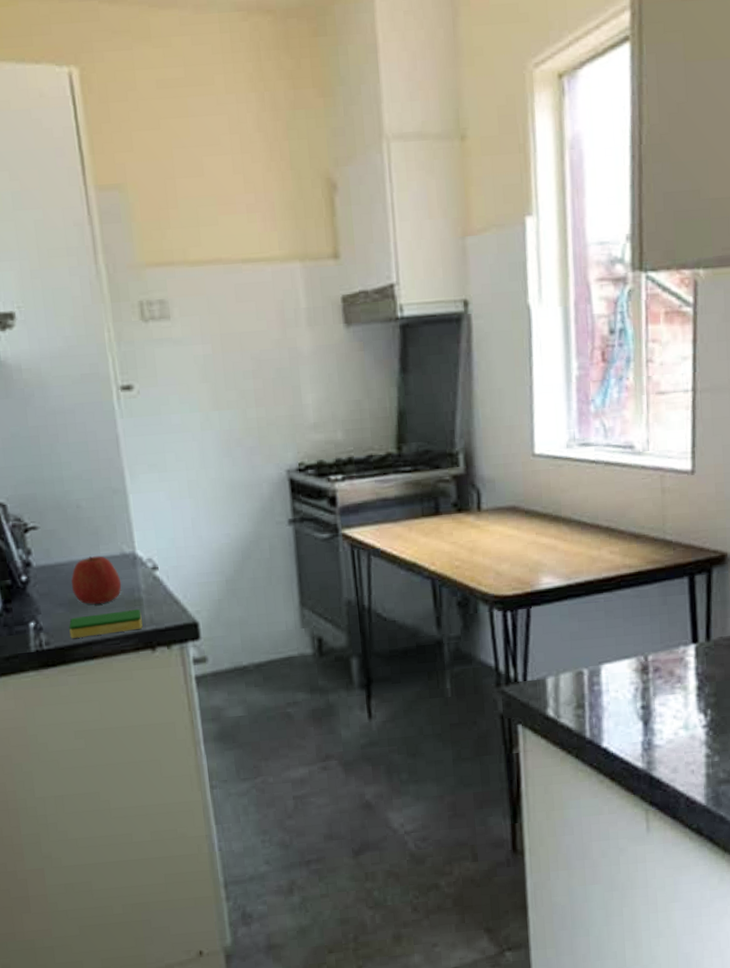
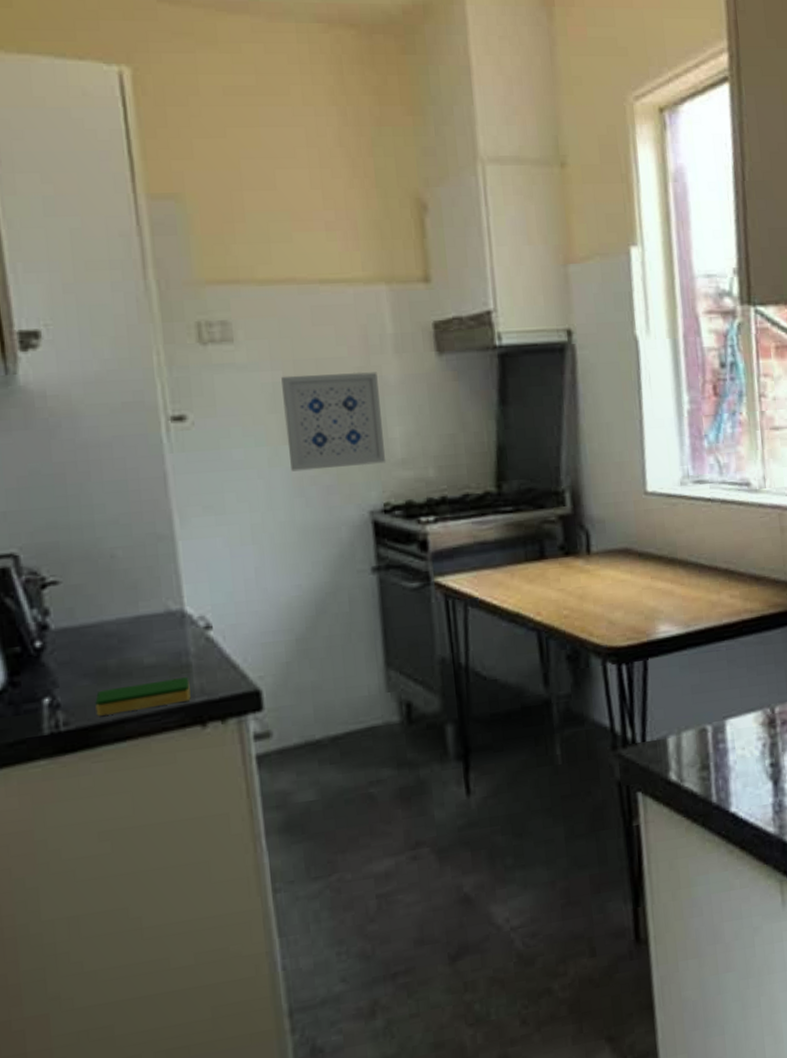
apple: present [71,556,122,604] -> none [100,614,166,673]
wall art: none [211,344,300,435] -> present [281,371,385,472]

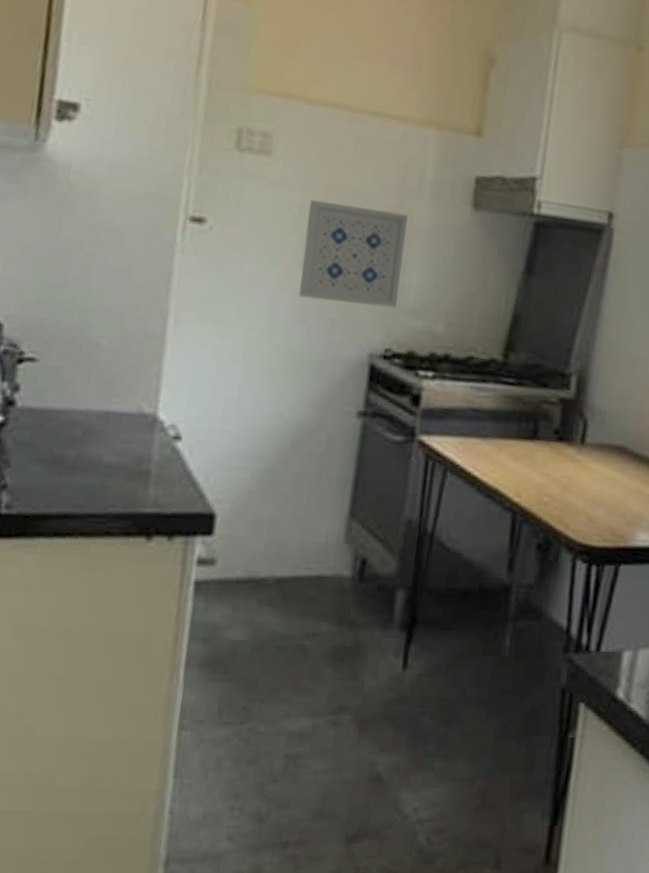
dish sponge: present [95,677,191,716] -> none [41,479,145,510]

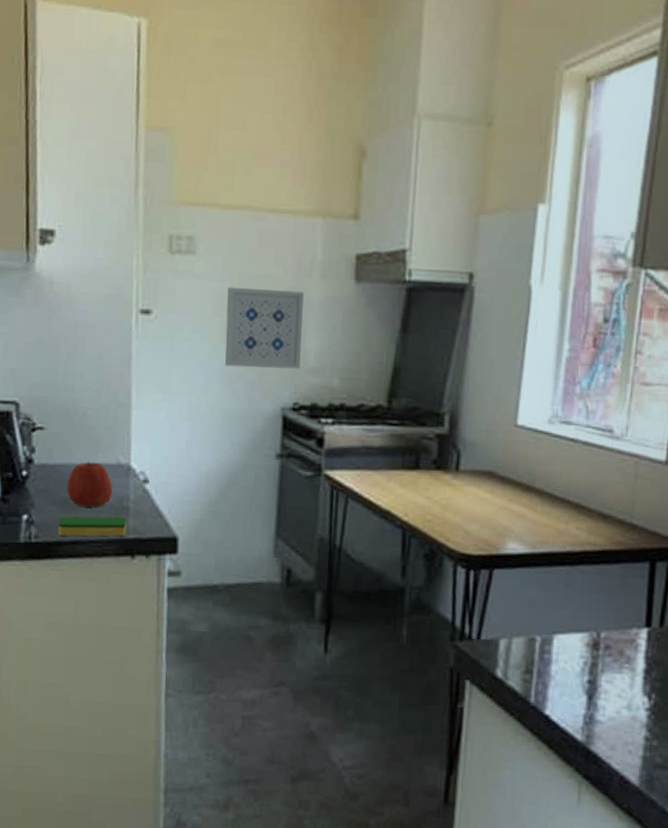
dish sponge: none [41,479,145,510] -> present [58,516,127,536]
apple: none [61,408,129,469] -> present [66,462,113,507]

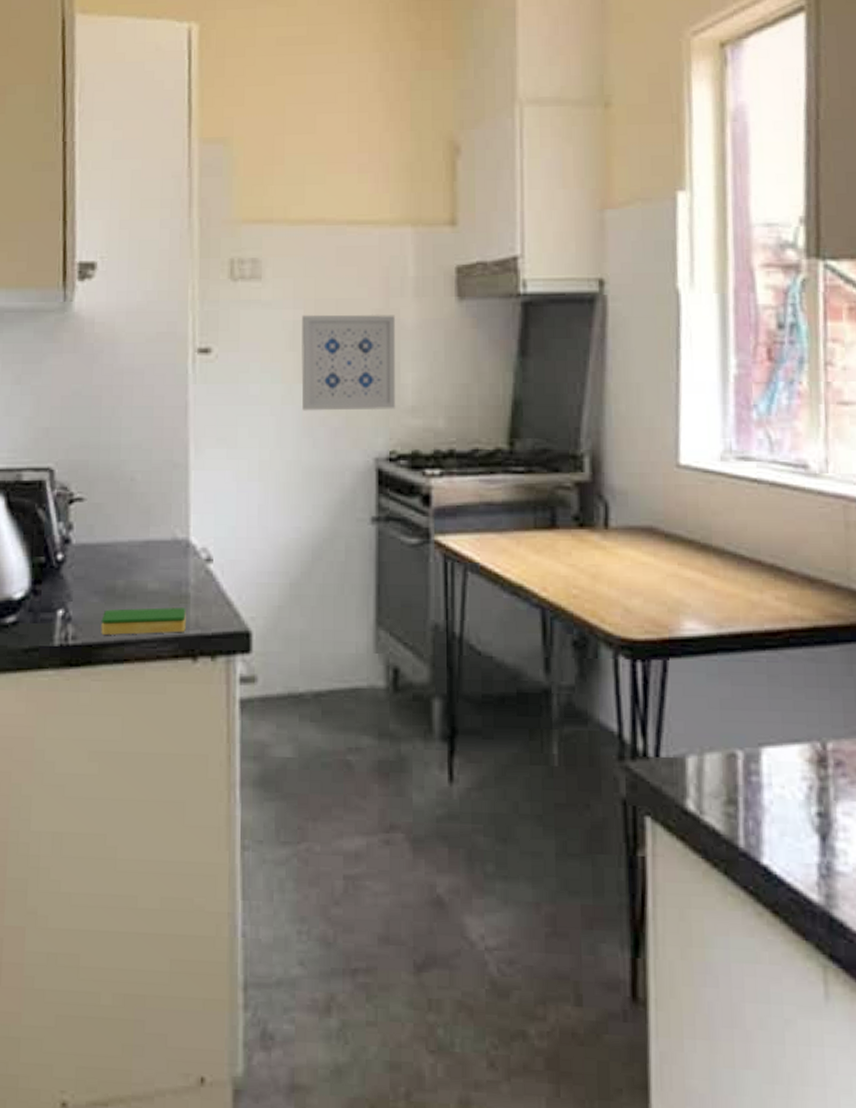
apple: present [66,462,113,507] -> none [111,539,169,596]

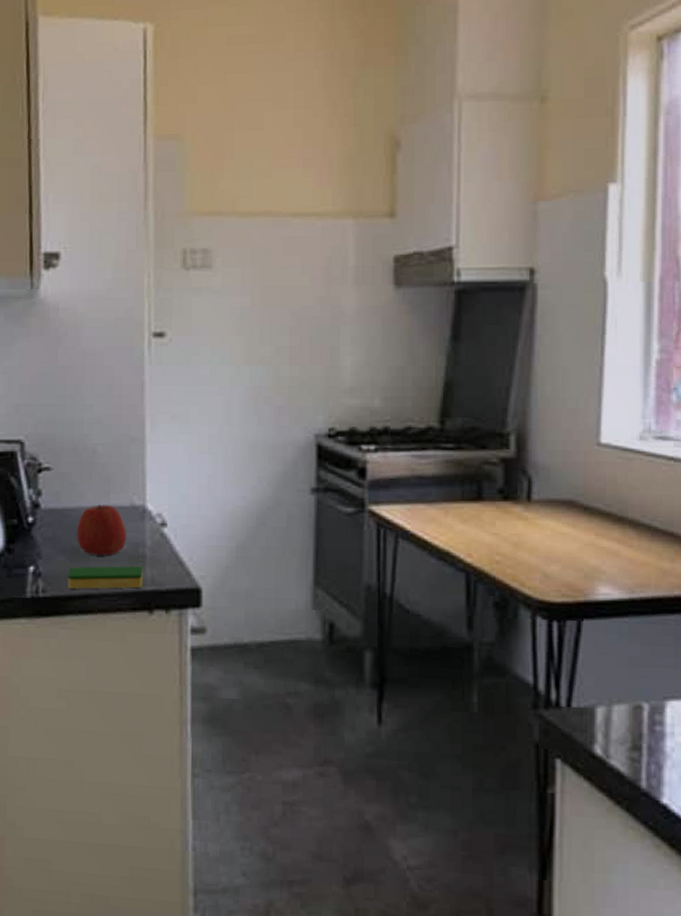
apple: none [111,539,169,596] -> present [76,505,127,555]
wall art: present [301,314,395,411] -> none [248,301,336,391]

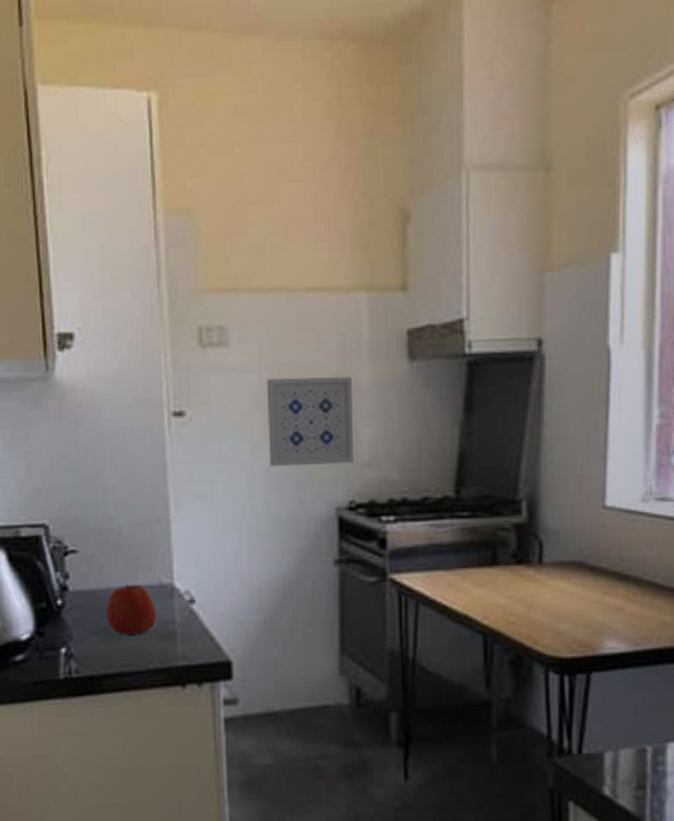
dish sponge: present [67,566,143,589] -> none [100,643,174,668]
wall art: none [248,301,336,391] -> present [267,376,353,467]

